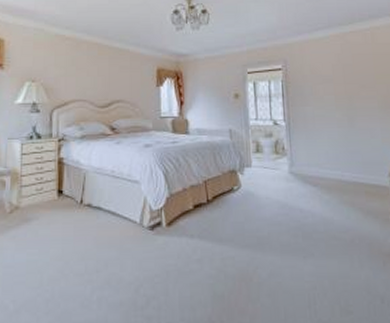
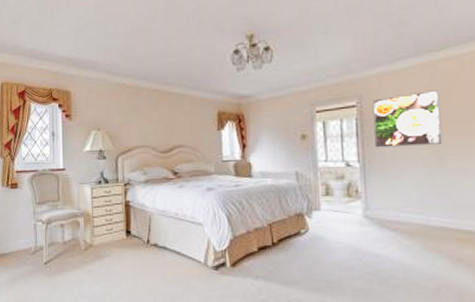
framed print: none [295,59,353,108] -> present [372,90,443,148]

